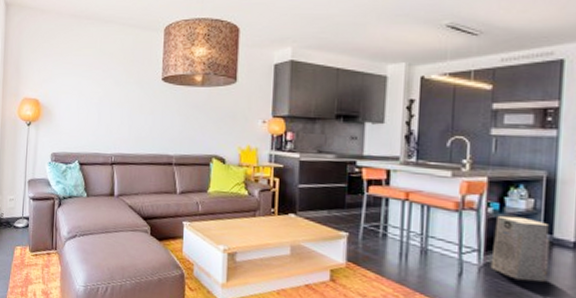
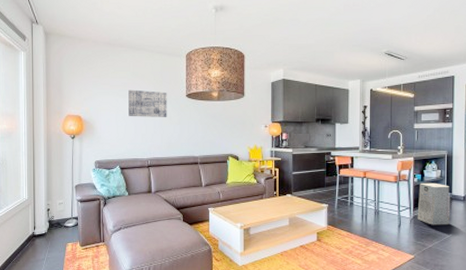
wall art: none [92,70,139,105] -> present [128,89,167,117]

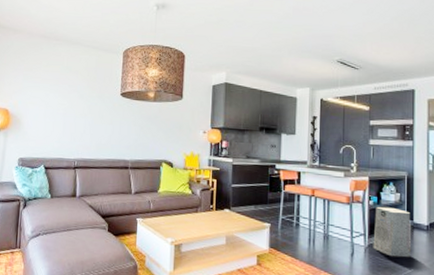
wall art: present [128,89,167,117] -> none [58,84,101,116]

